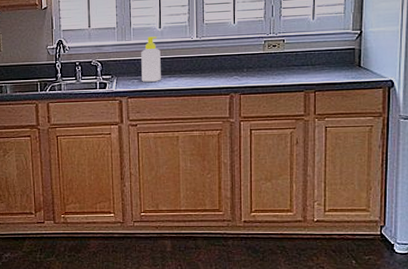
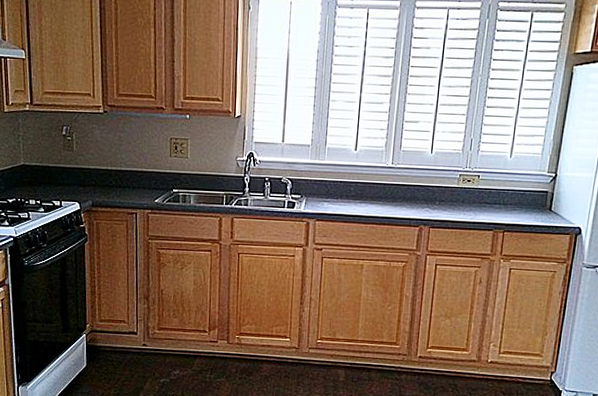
soap bottle: present [141,36,161,82] -> none [332,158,354,206]

